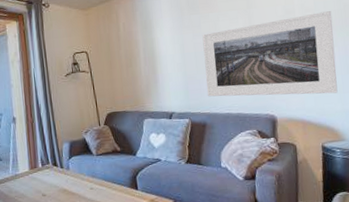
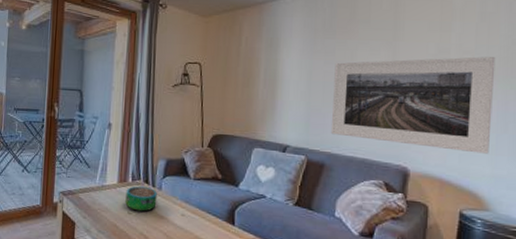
decorative bowl: none [38,169,67,192] -> present [125,186,157,212]

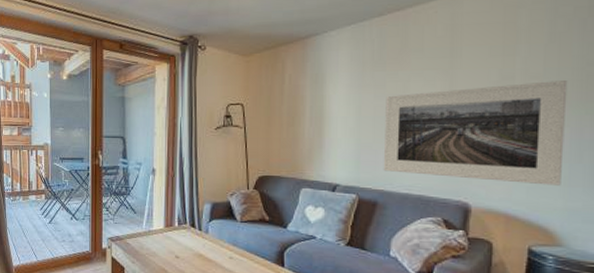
decorative bowl: present [125,186,157,212] -> none [173,230,204,255]

